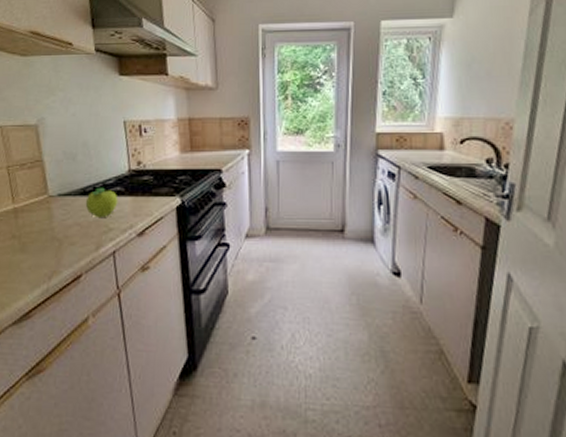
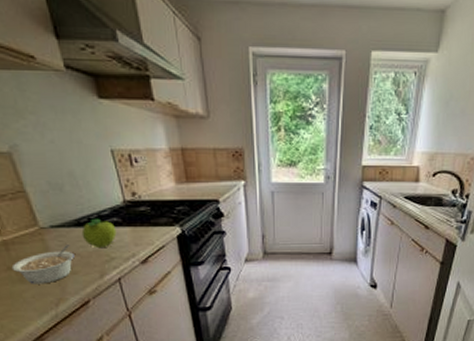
legume: none [16,214,75,255] -> present [11,245,75,284]

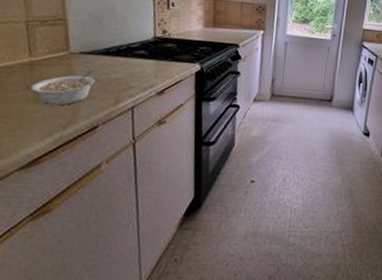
fruit: present [81,218,117,249] -> none [107,49,142,77]

